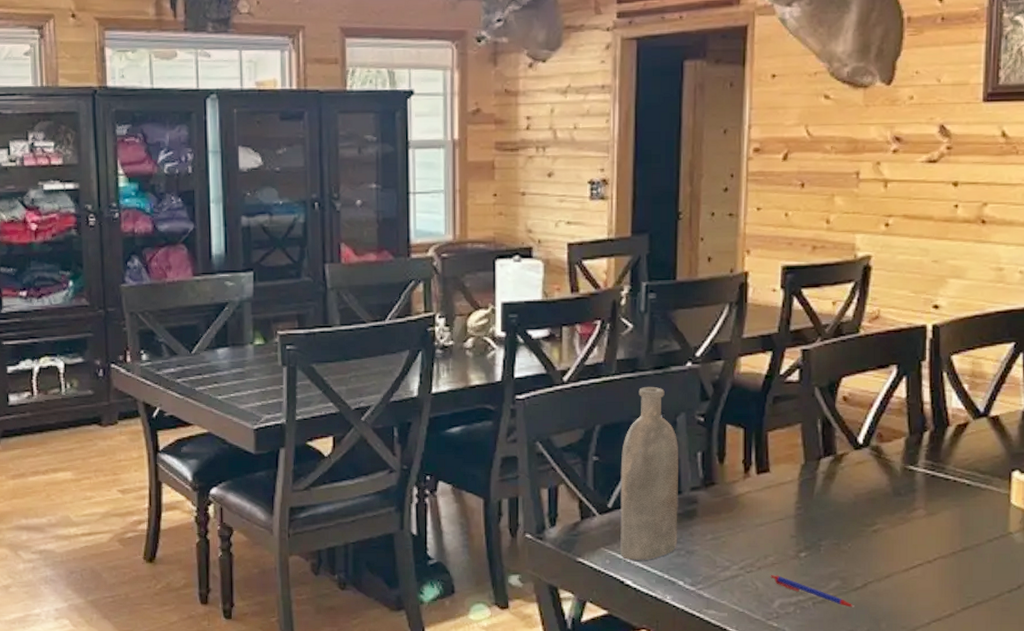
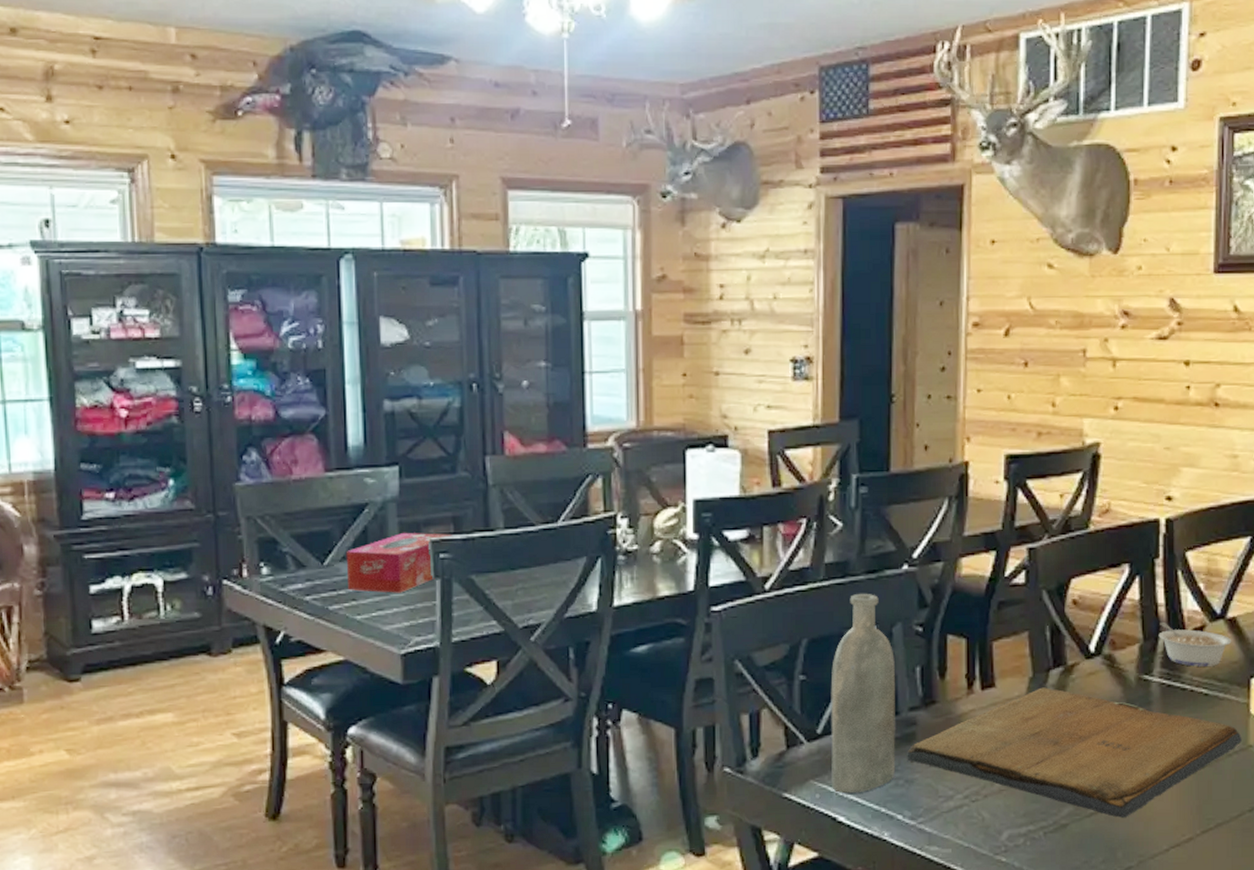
tissue box: none [209,327,297,378] -> present [346,532,452,593]
religious icon: none [688,474,1003,593] -> present [907,687,1243,818]
pen: present [770,575,855,608] -> none [997,803,1089,836]
legume: none [924,418,995,459] -> present [1158,621,1232,667]

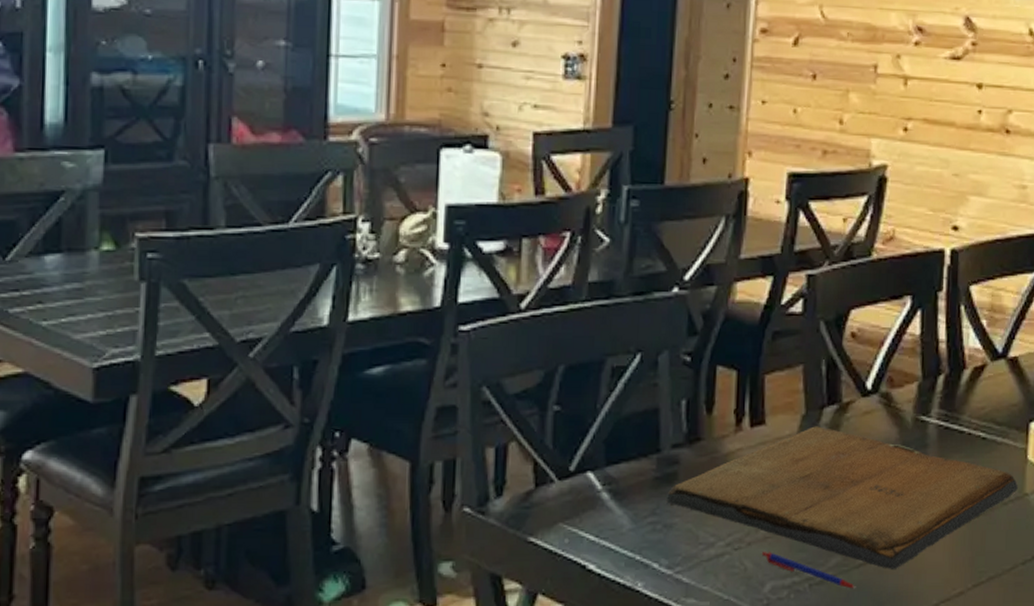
tissue box: present [346,532,452,593] -> none [33,226,163,297]
bottle: present [830,593,895,794] -> none [583,316,659,539]
pen: none [997,803,1089,836] -> present [761,552,856,589]
legume: present [1158,621,1232,667] -> none [938,359,1013,408]

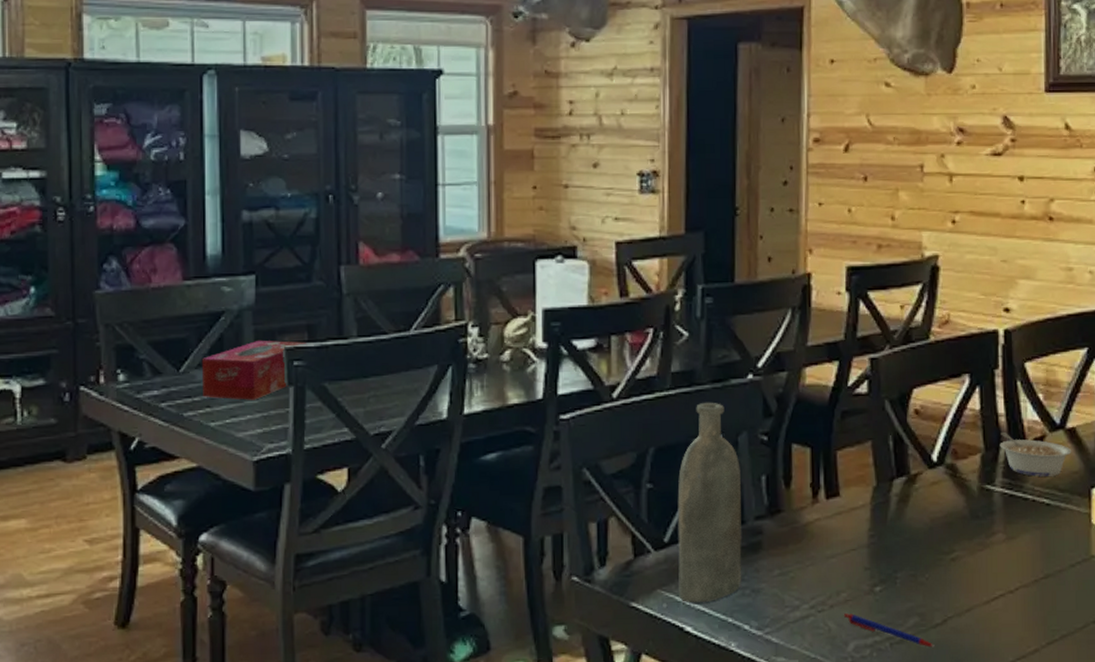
tissue box: none [33,226,163,297] -> present [201,340,306,400]
bottle: none [583,316,659,539] -> present [677,402,742,603]
religious icon: present [667,426,1019,569] -> none [753,497,1085,629]
legume: none [938,359,1013,408] -> present [1000,431,1072,477]

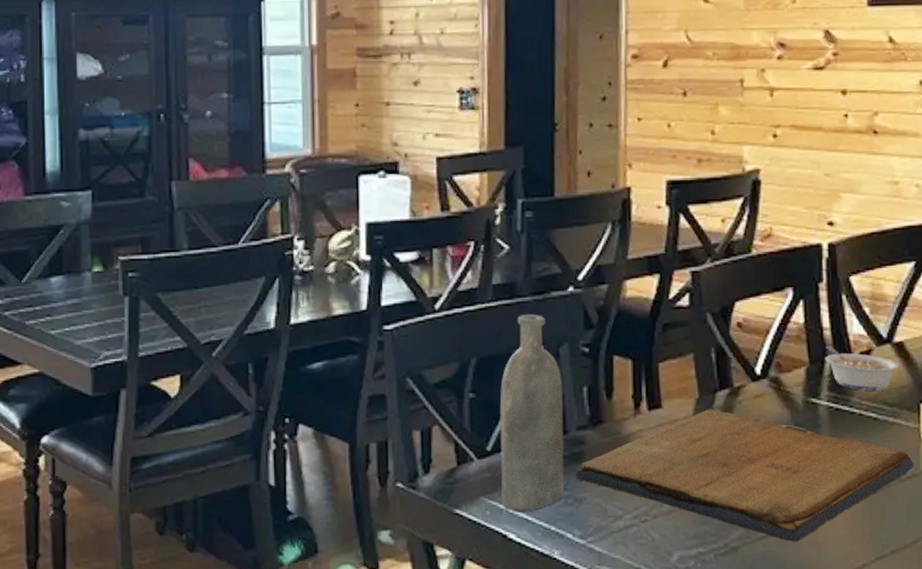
tissue box: present [201,340,306,400] -> none [42,252,140,310]
religious icon: none [753,497,1085,629] -> present [575,409,915,542]
pen: present [843,613,935,648] -> none [667,524,760,560]

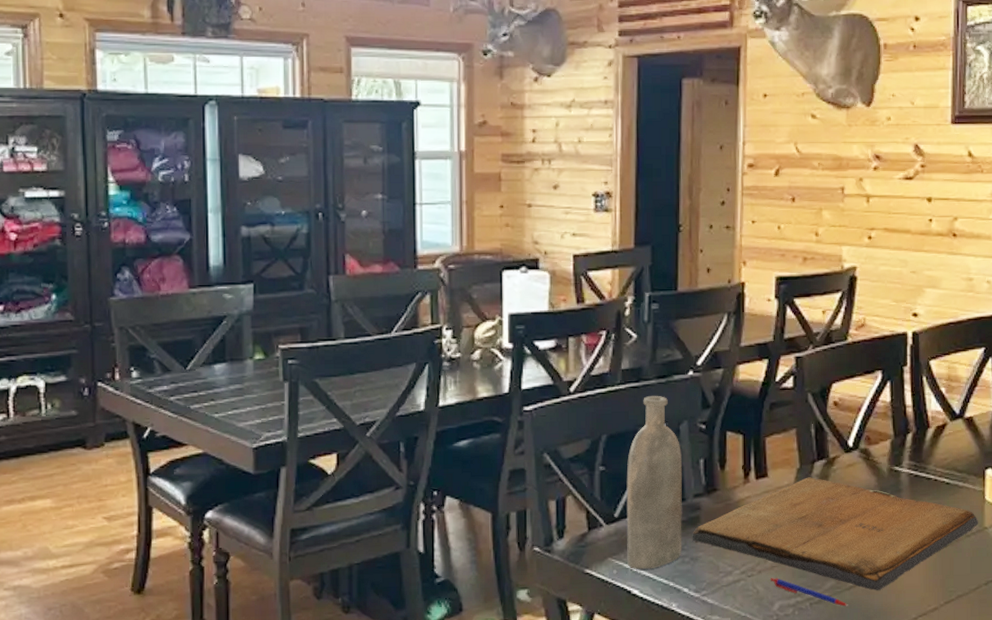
pen: none [667,524,760,560] -> present [770,578,848,607]
legume: present [825,345,900,391] -> none [907,420,969,459]

